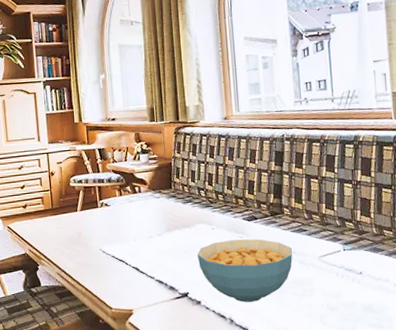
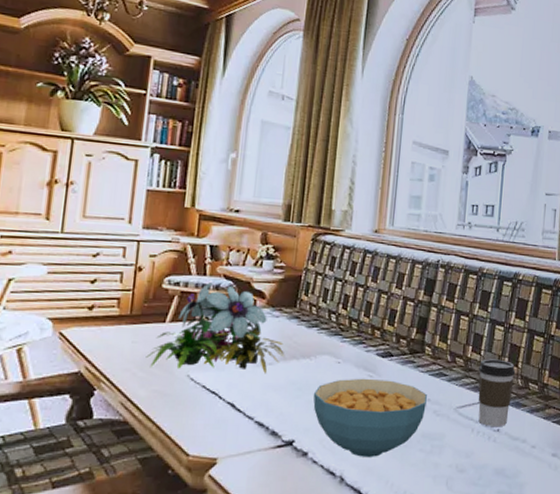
flower arrangement: none [68,176,170,245] -> present [146,281,285,374]
coffee cup: none [333,212,369,271] -> present [478,359,516,427]

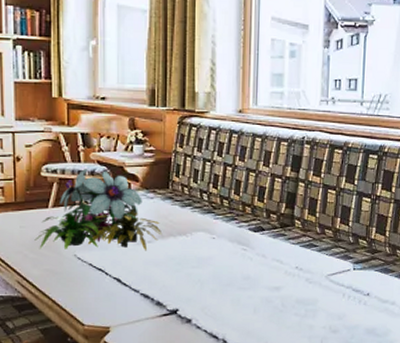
cereal bowl: present [313,378,427,457] -> none [192,251,299,322]
coffee cup: present [478,359,516,427] -> none [346,229,384,292]

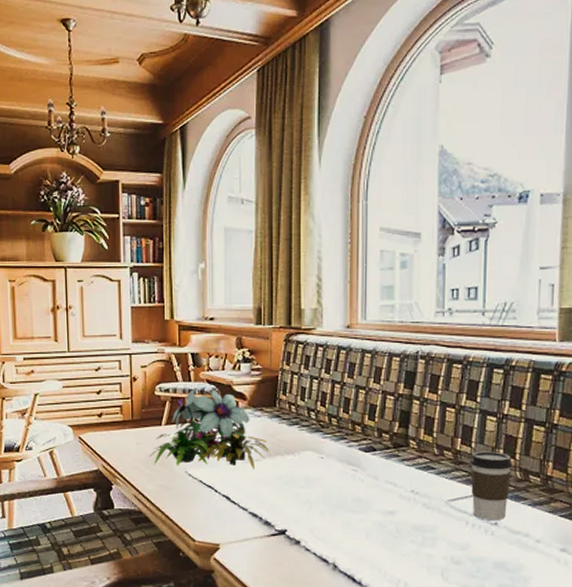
coffee cup: none [346,229,384,292] -> present [469,451,513,521]

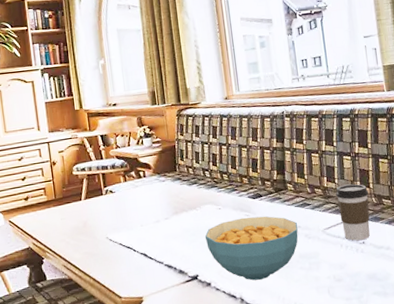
flower arrangement: present [149,386,270,470] -> none [73,163,177,235]
cereal bowl: none [300,472,415,547] -> present [204,216,298,281]

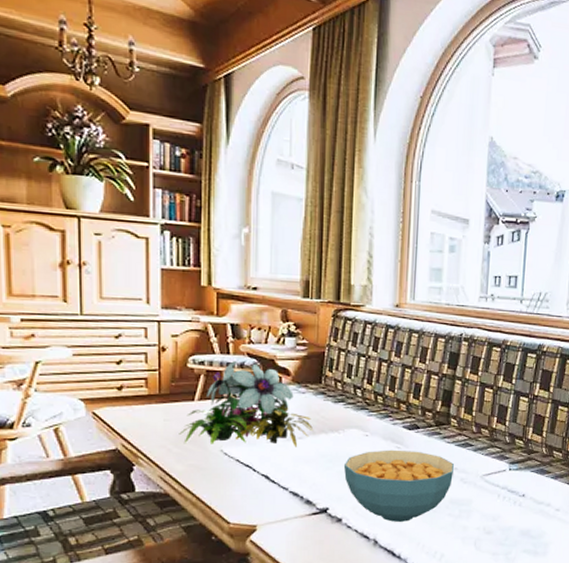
flower arrangement: none [73,163,177,235] -> present [179,360,314,448]
coffee cup: present [335,184,370,241] -> none [503,429,541,493]

